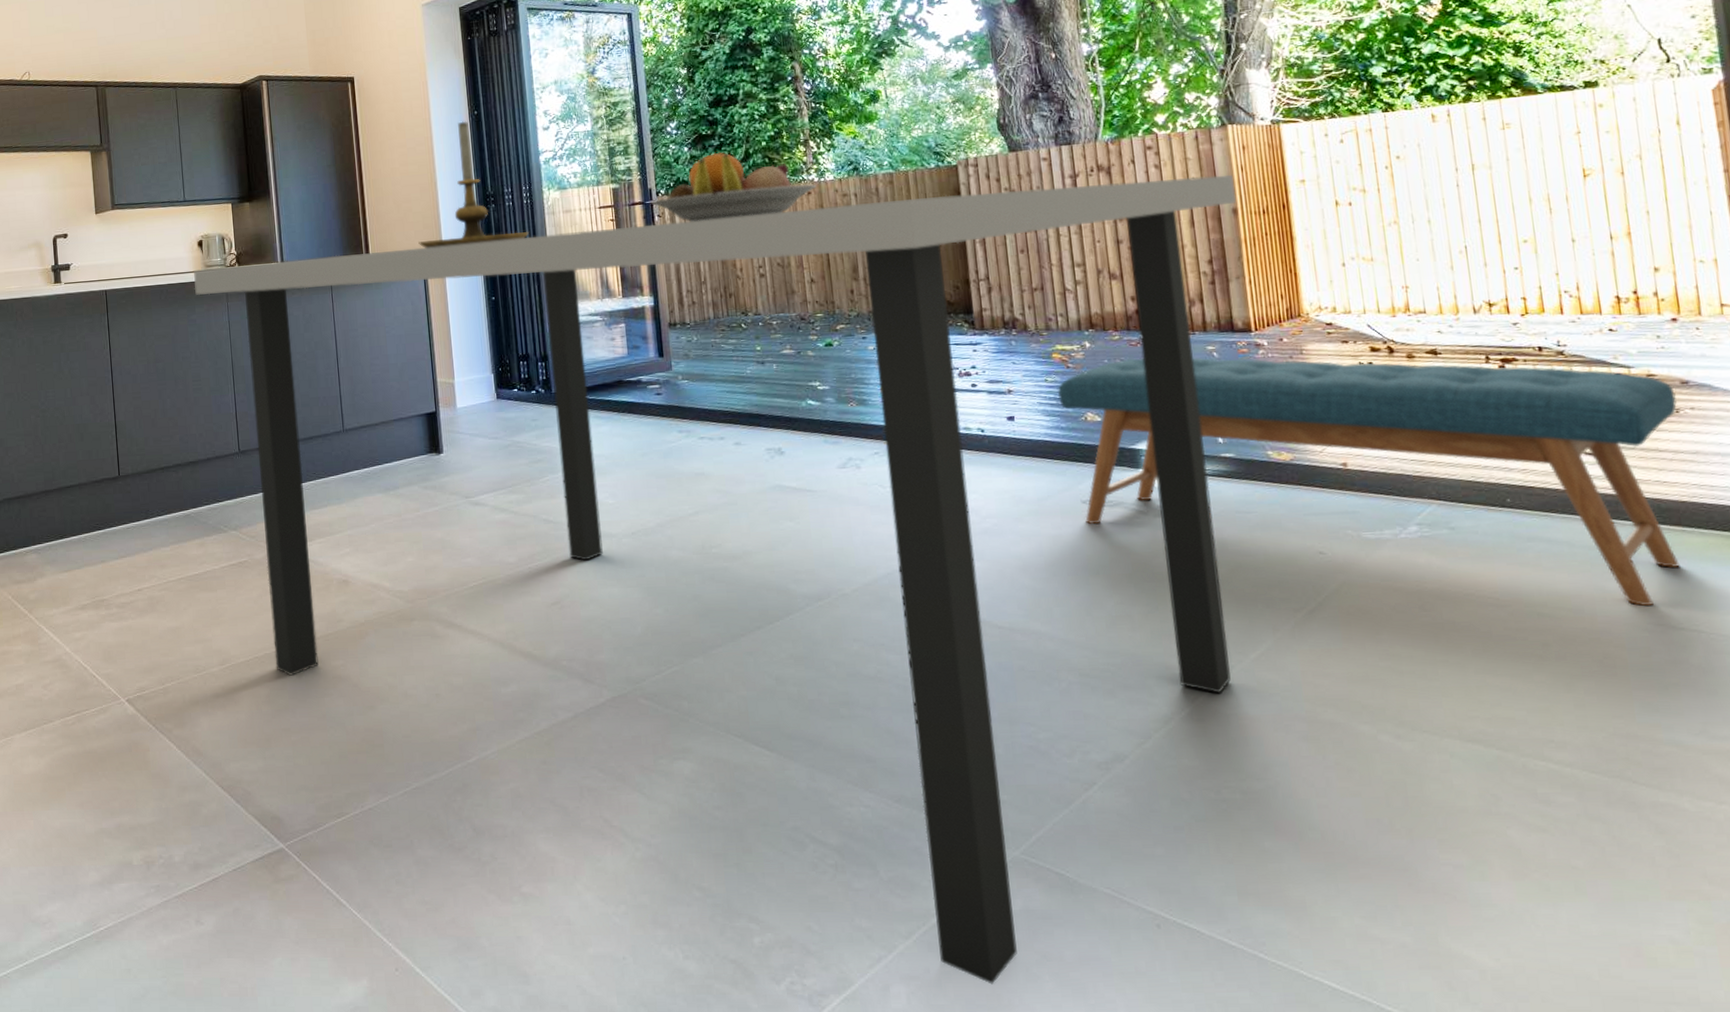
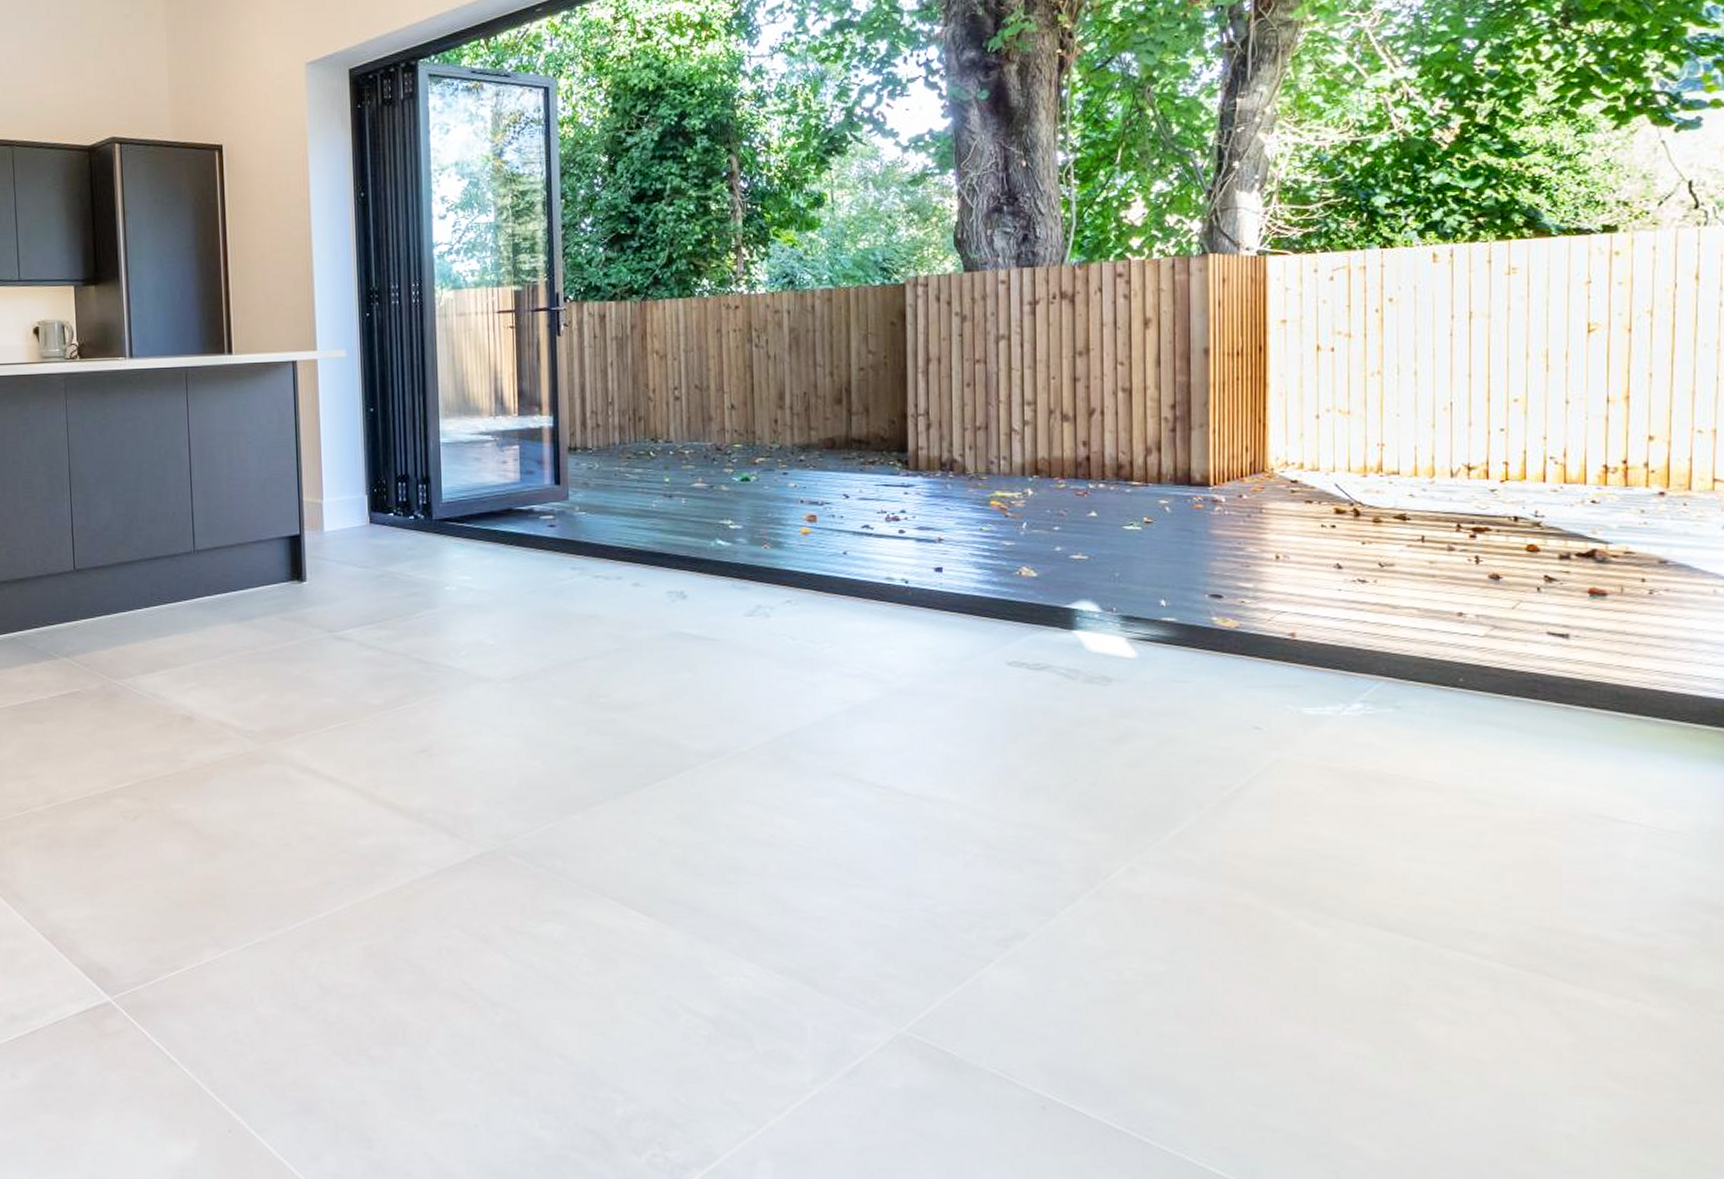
dining table: present [194,174,1236,984] -> none [28,310,1210,1162]
candle holder: present [418,121,529,248] -> none [289,203,416,349]
fruit bowl: present [651,152,817,222] -> none [557,255,746,334]
bench: present [1057,357,1680,606] -> none [992,510,1651,796]

